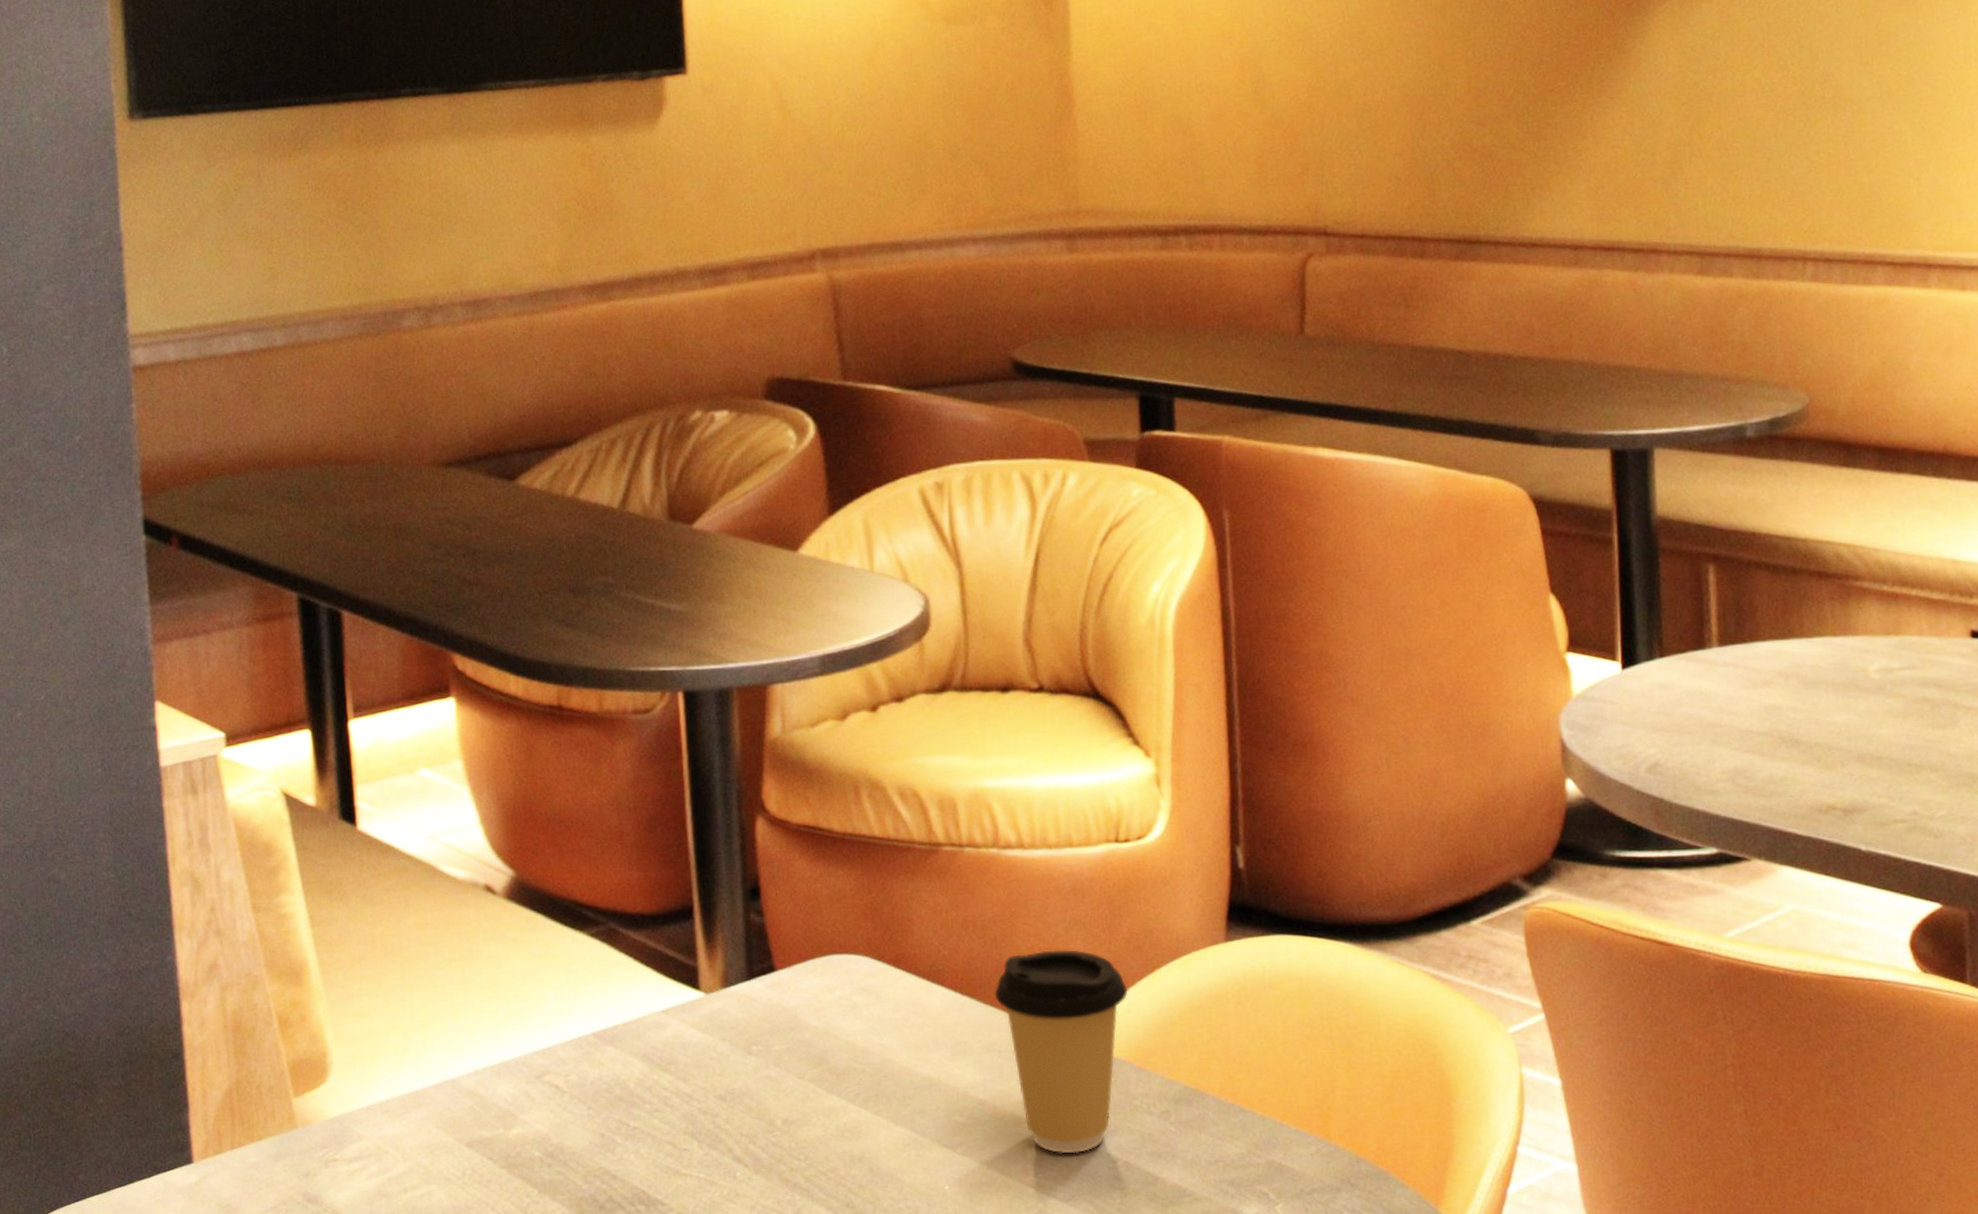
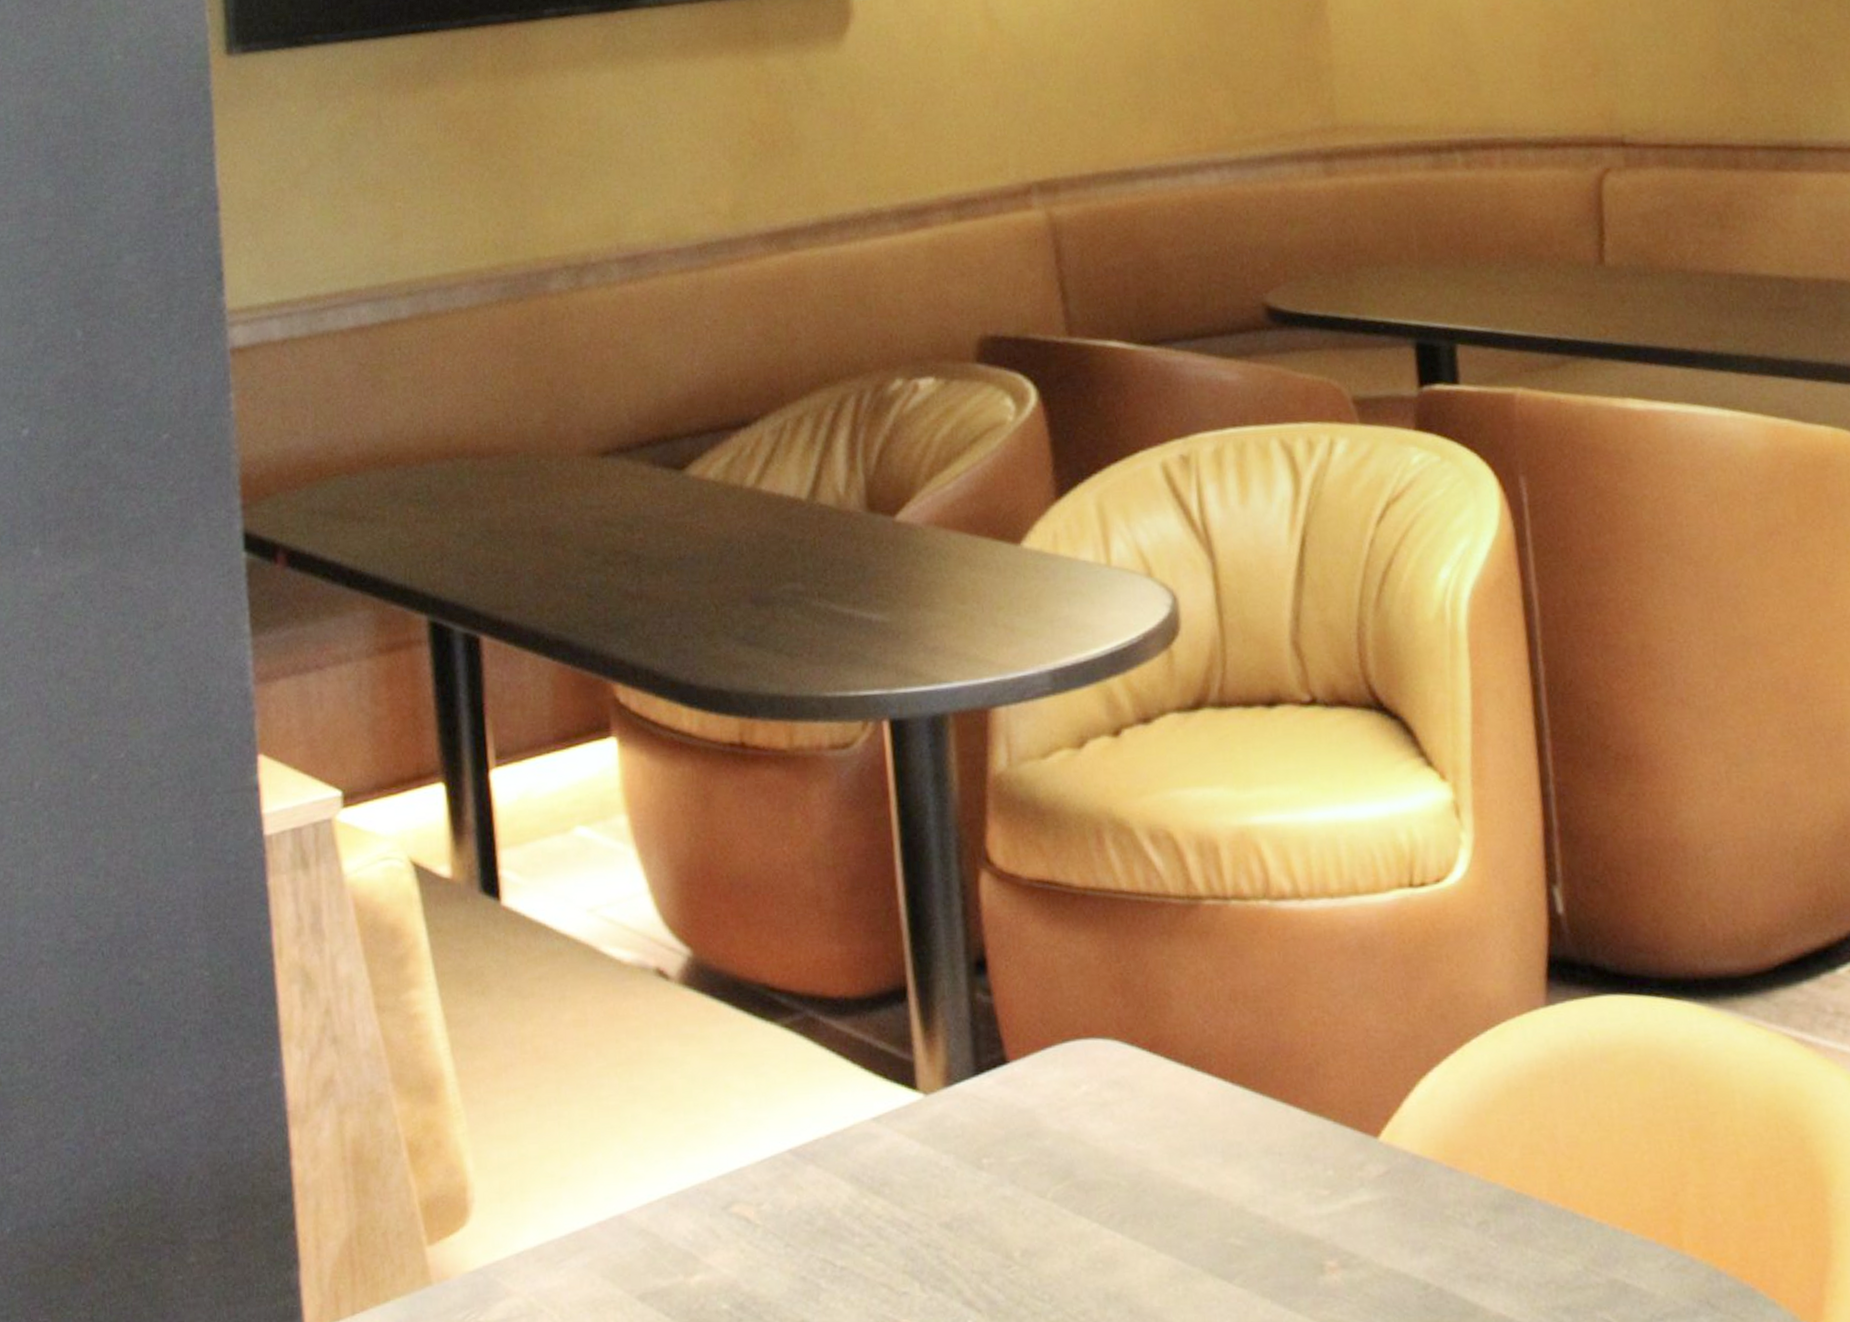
coffee cup: present [994,950,1128,1154] -> none [1272,1022,1433,1281]

